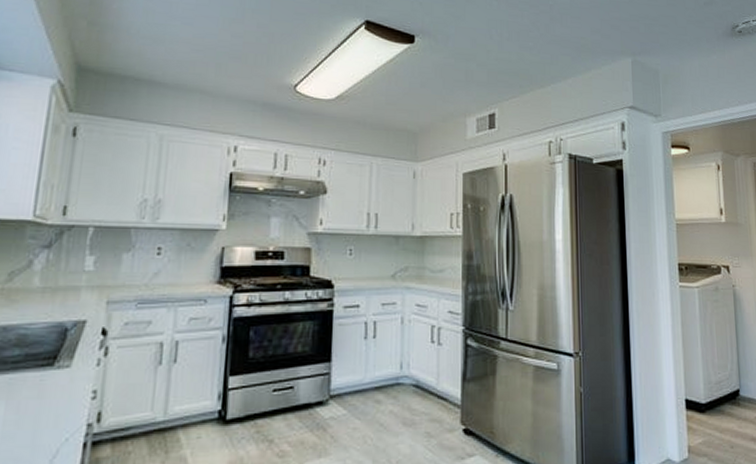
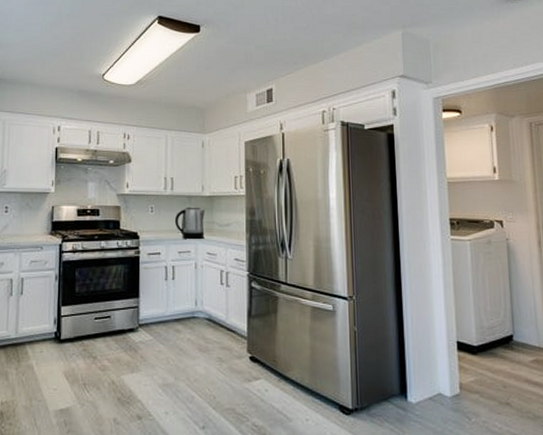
kettle: none [378,249,415,289] -> present [174,207,205,240]

